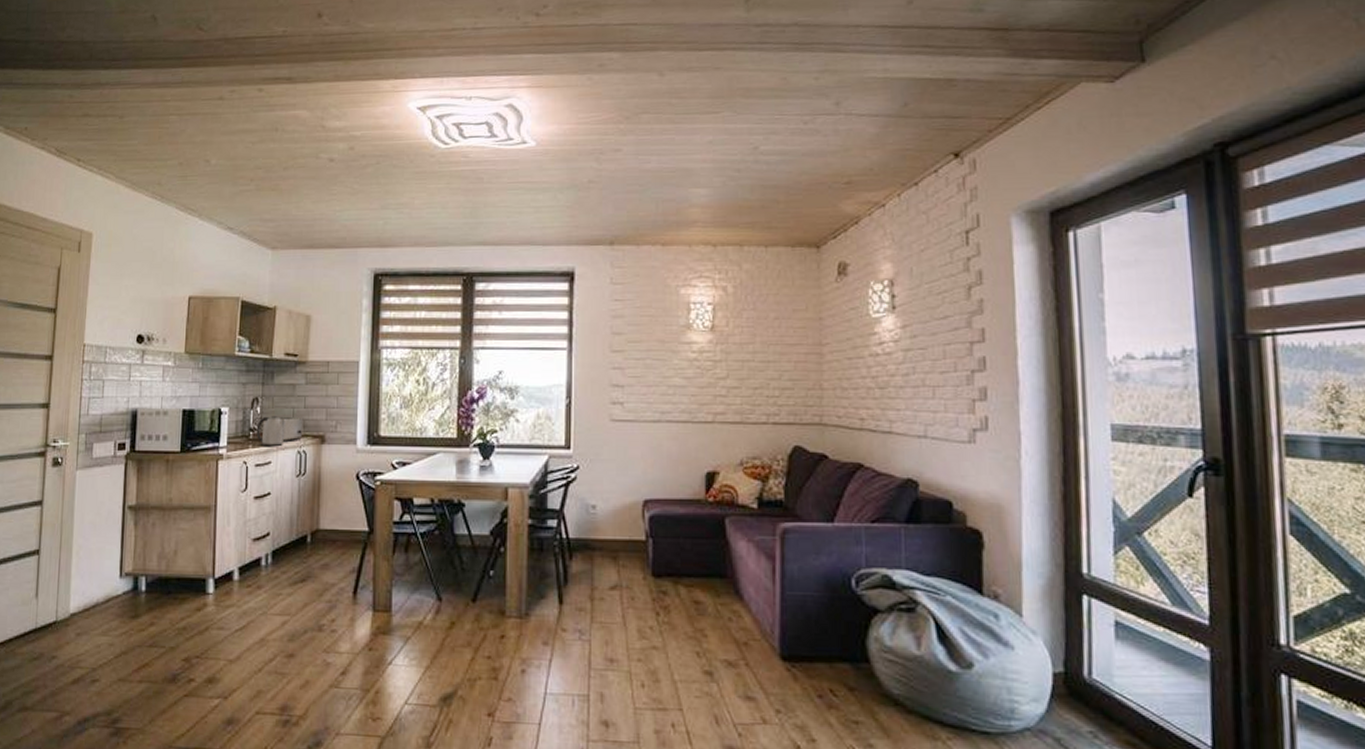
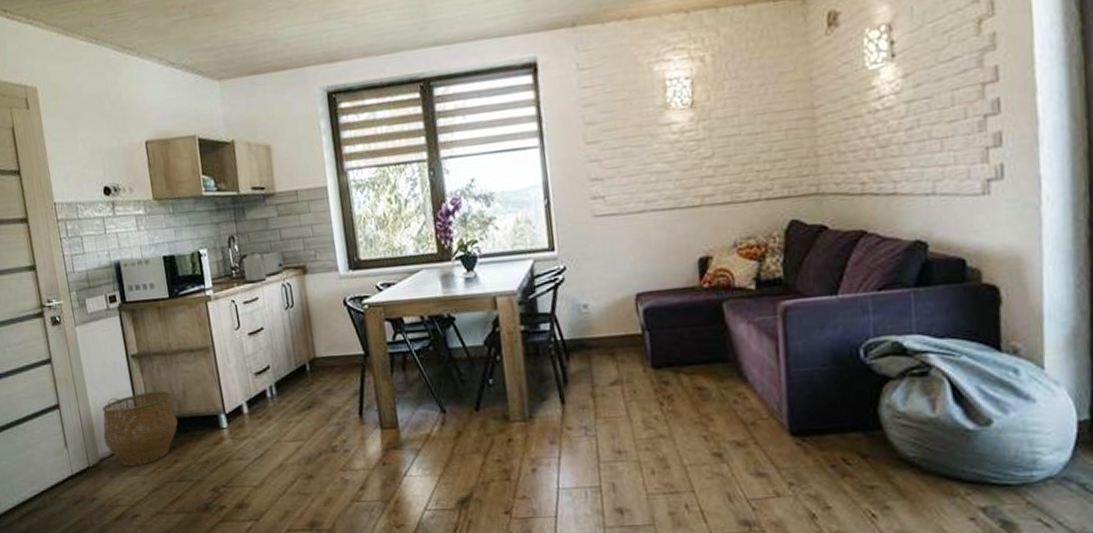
basket: none [79,546,162,626] -> present [101,390,178,467]

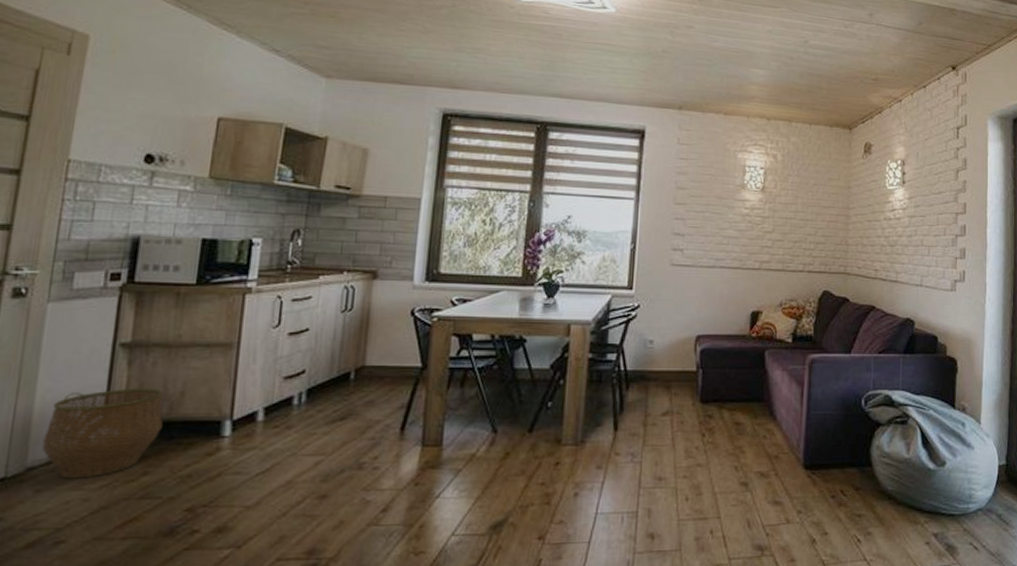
kettle: present [237,252,267,284] -> none [294,249,330,282]
toaster: present [243,249,284,278] -> none [304,250,354,277]

